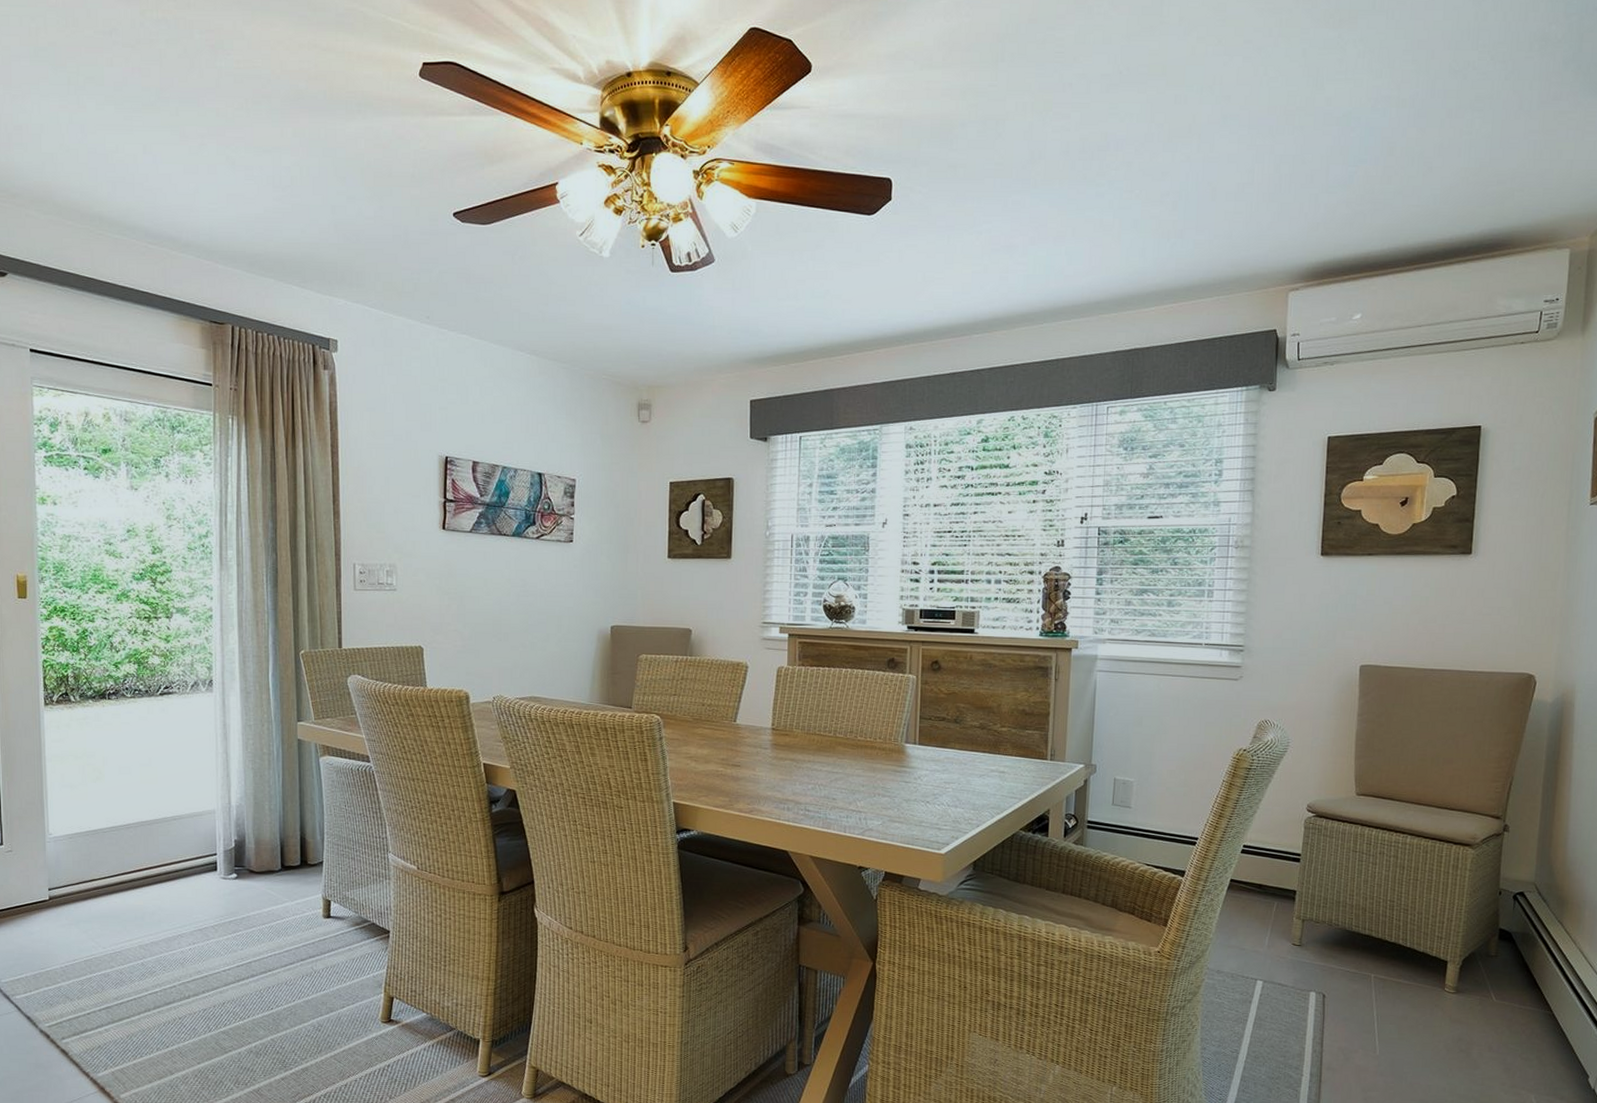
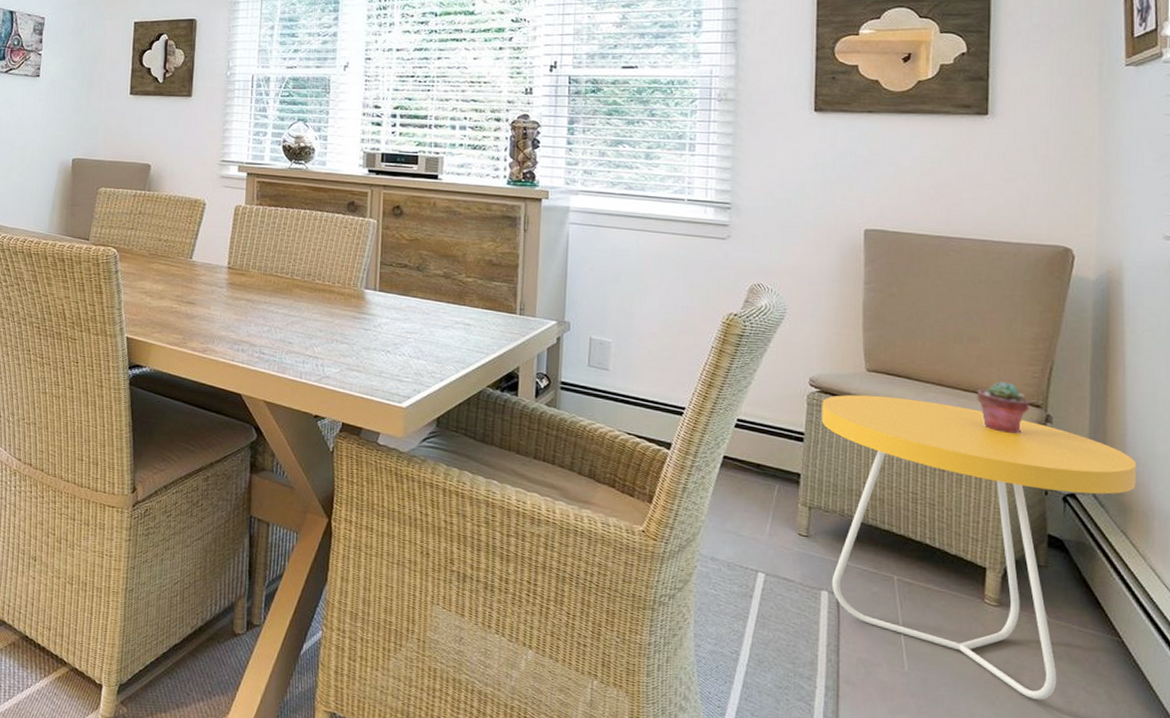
side table: none [1316,816,1575,1069] -> present [821,394,1136,700]
potted succulent: none [1448,798,1492,843] -> present [977,381,1030,434]

